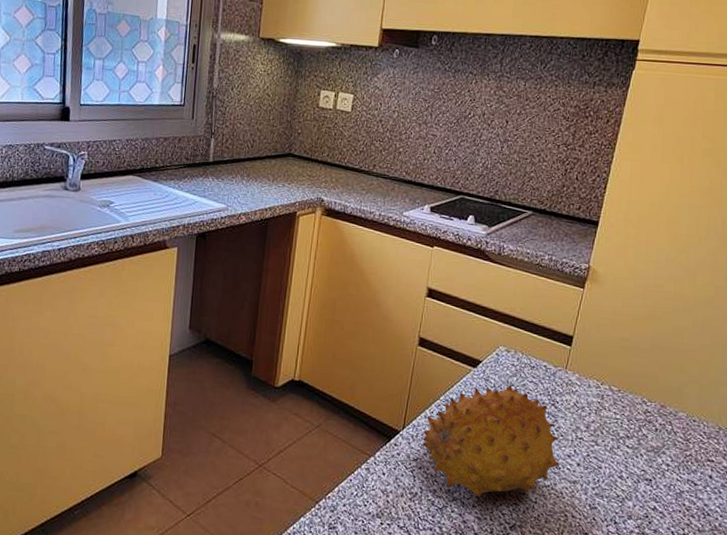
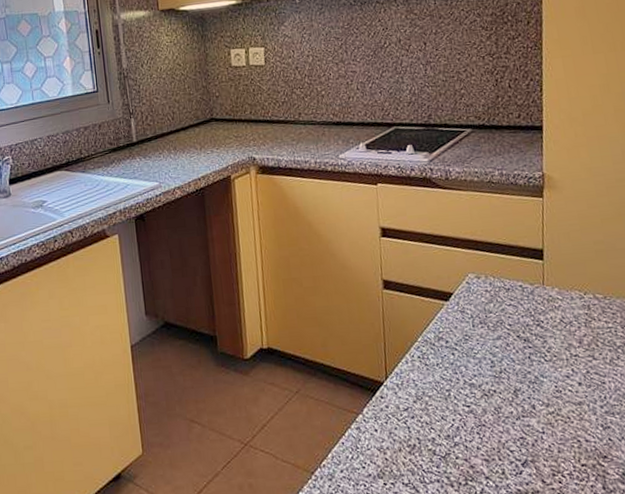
fruit: present [422,385,560,498] -> none [408,313,560,439]

